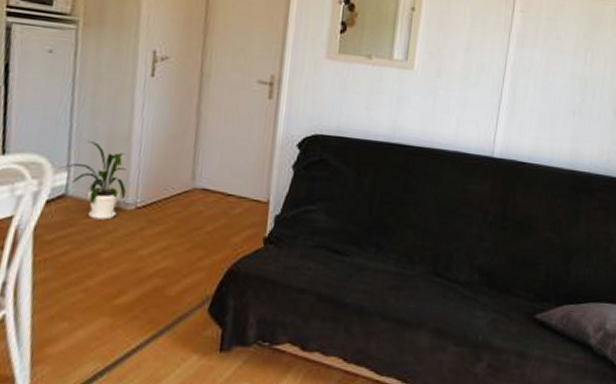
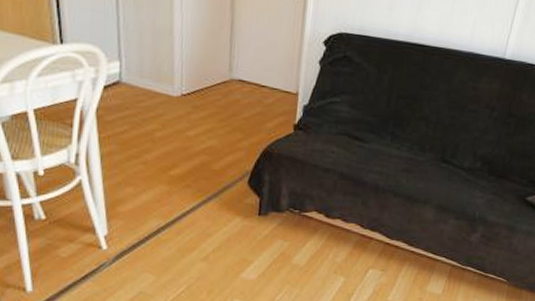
house plant: present [59,140,127,220] -> none [112,32,173,105]

